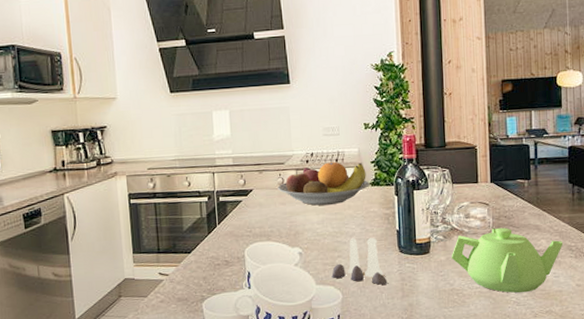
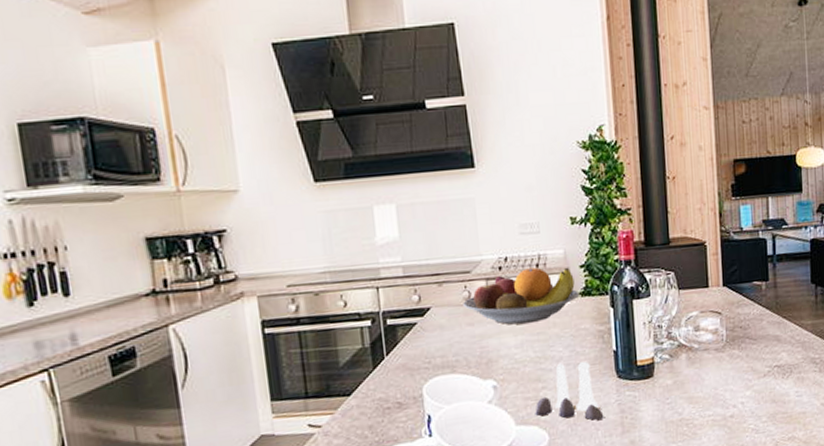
teapot: present [451,227,563,293] -> none [679,340,806,419]

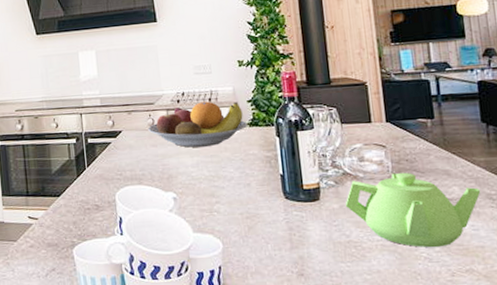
salt and pepper shaker set: present [535,361,604,420] -> none [210,182,273,234]
teapot: none [679,340,806,419] -> present [345,172,481,248]

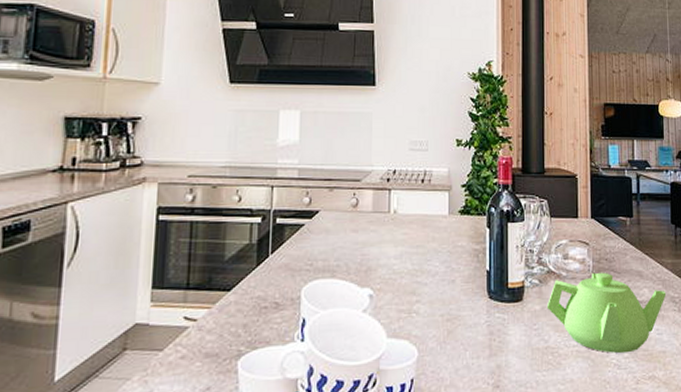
fruit bowl: present [148,101,248,148] -> none [350,182,459,235]

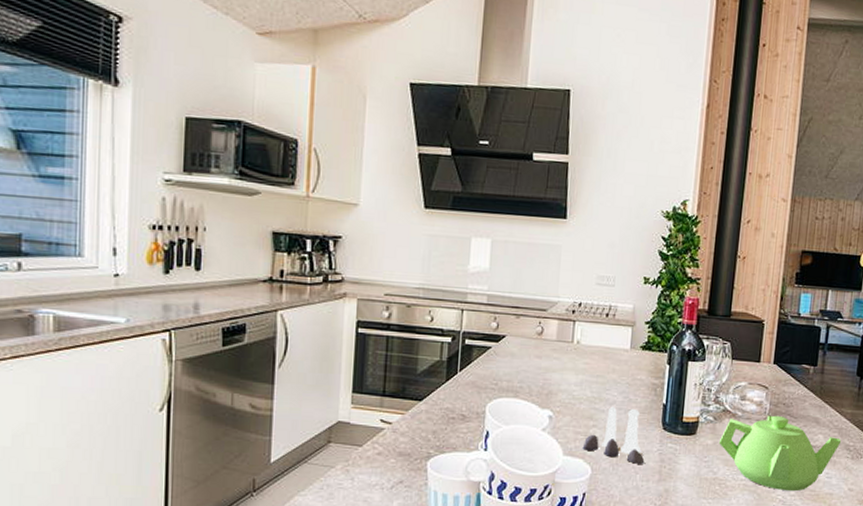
salt and pepper shaker set: none [407,277,473,340] -> present [582,406,645,464]

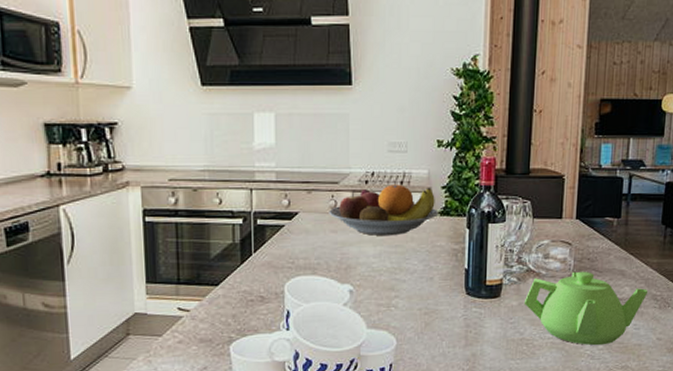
fruit bowl: none [535,316,641,365] -> present [329,184,439,236]
salt and pepper shaker set: present [582,406,645,464] -> none [386,275,450,331]

